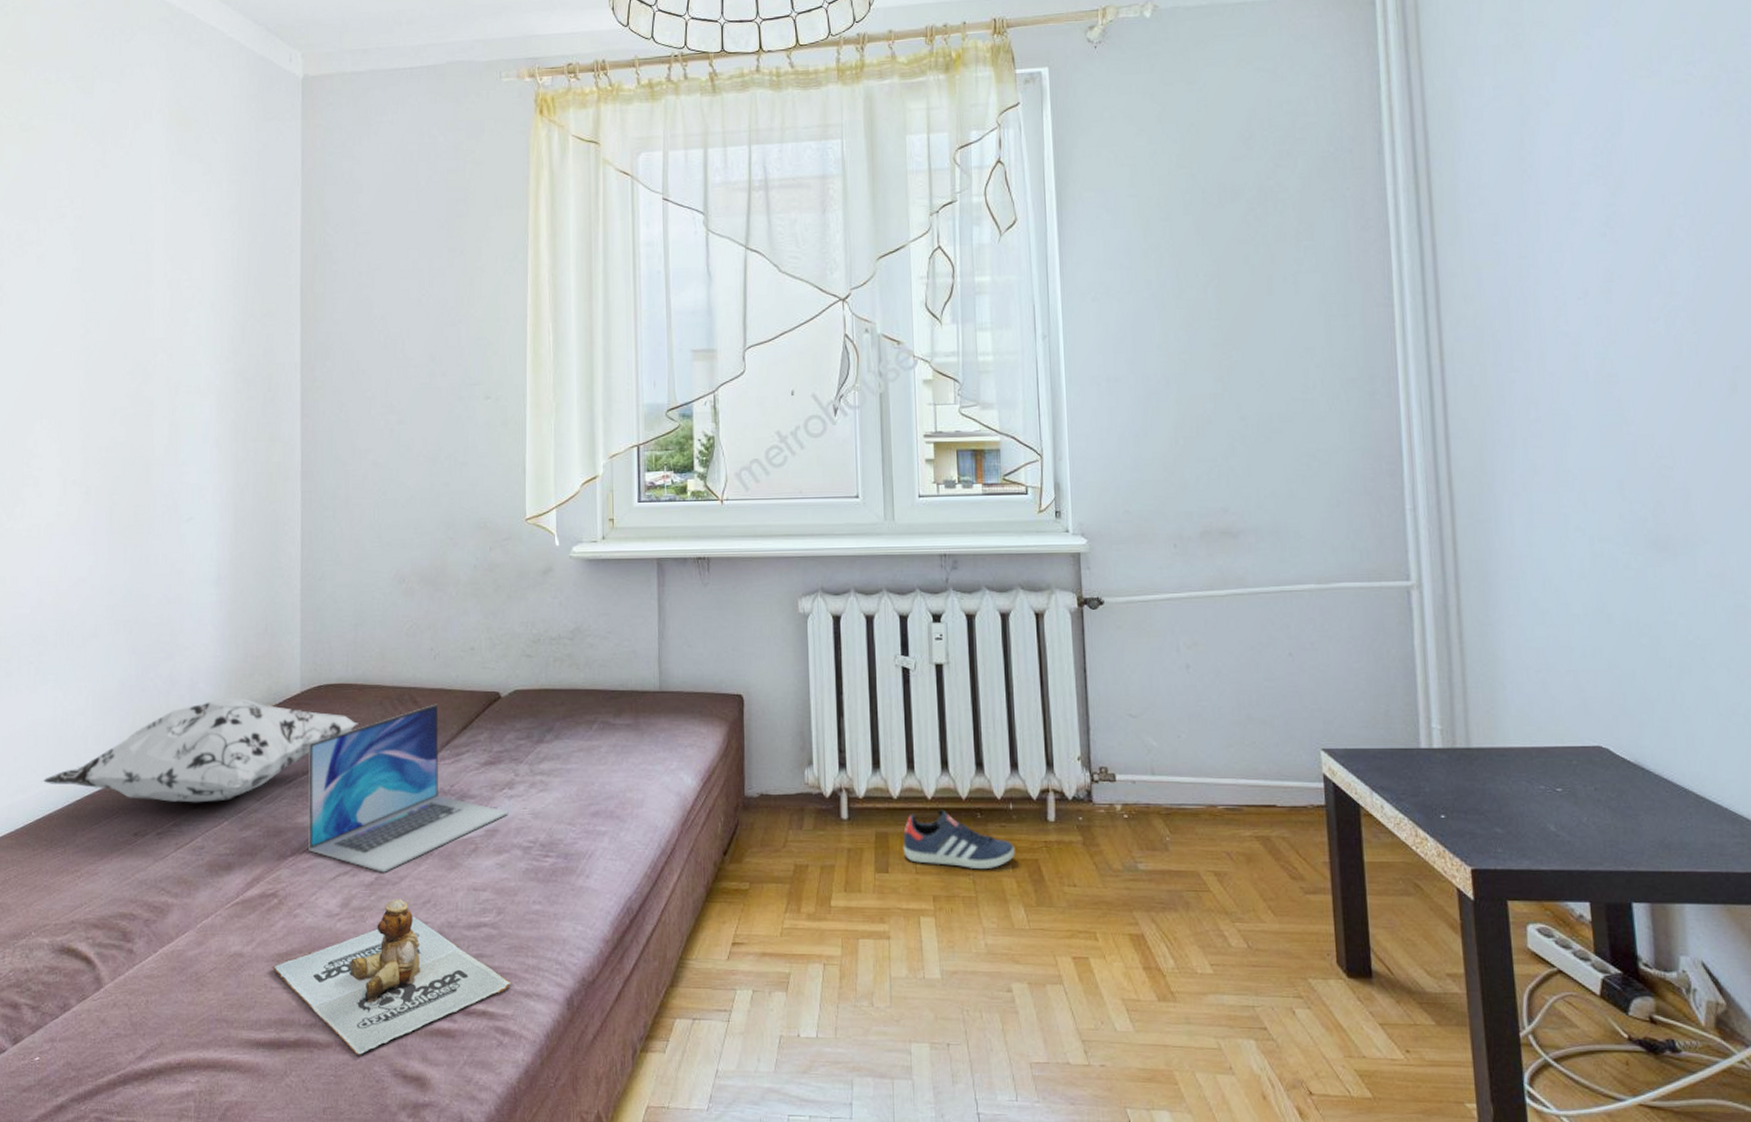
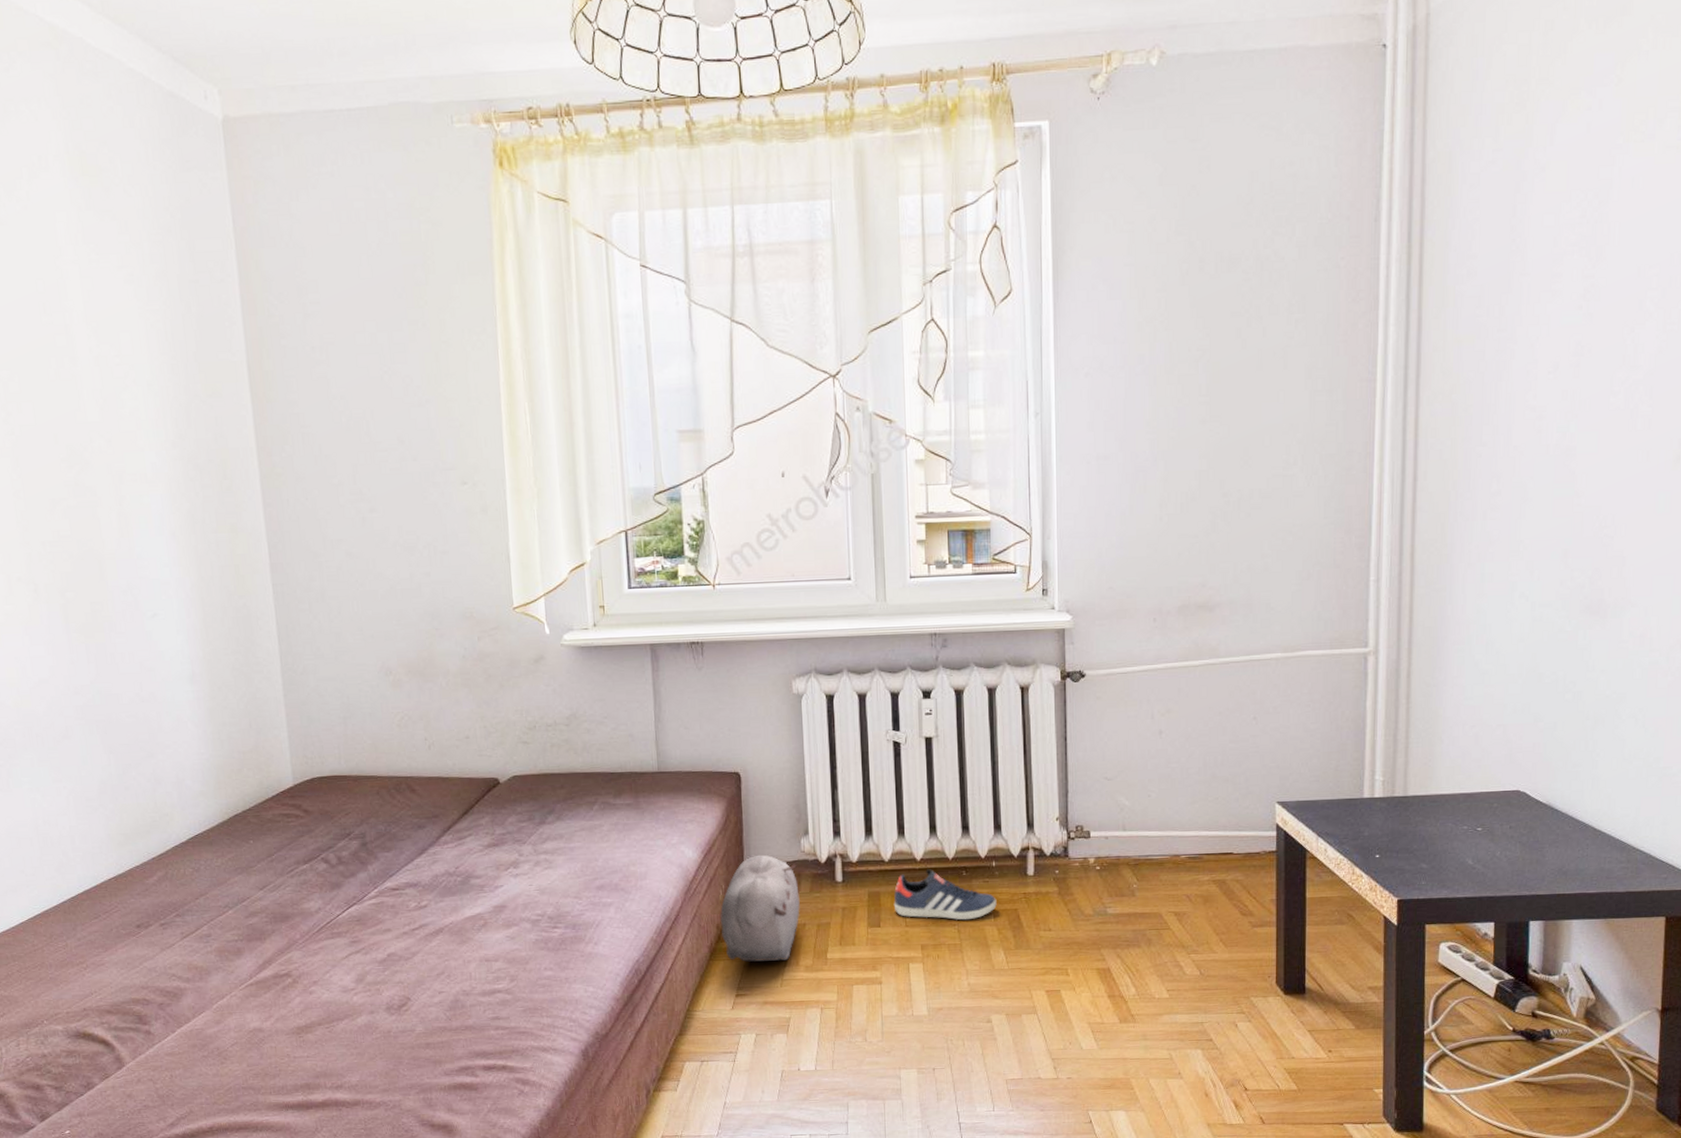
decorative pillow: present [41,698,359,803] -> none [31,792,357,895]
teddy bear: present [272,899,512,1055] -> none [292,972,529,1110]
laptop: present [309,704,509,873] -> none [307,791,515,950]
plush toy: none [718,786,803,907] -> present [720,855,800,962]

